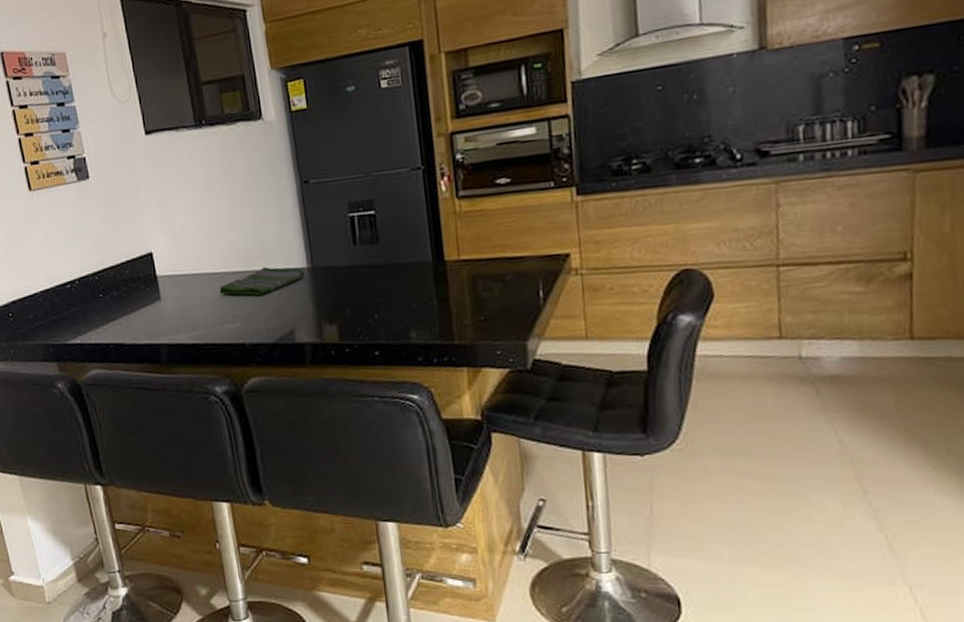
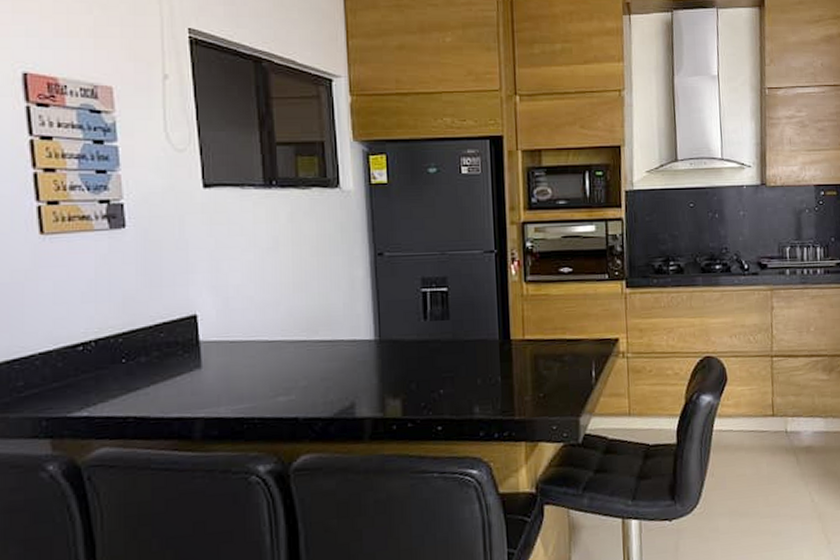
dish towel: present [219,267,305,296] -> none [273,337,372,368]

